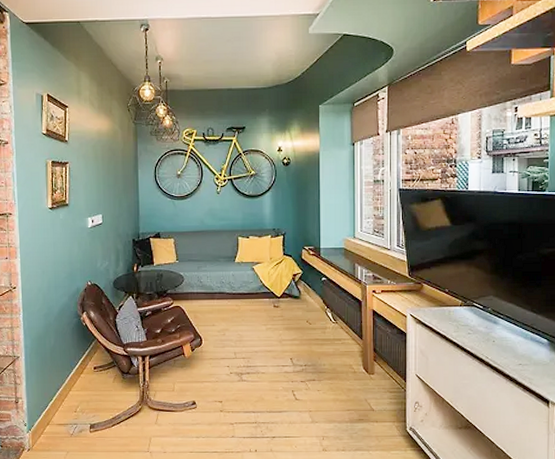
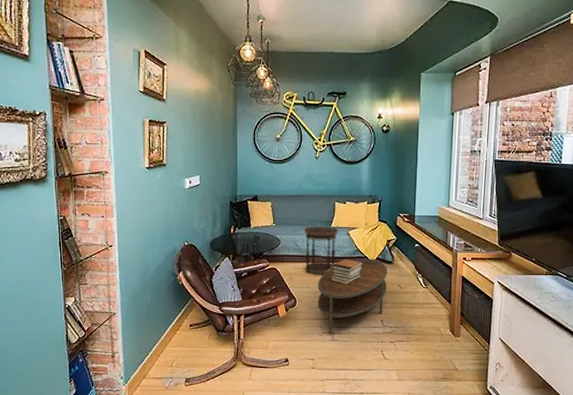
side table: none [207,261,243,312] -> present [303,225,339,275]
coffee table: none [223,294,295,374] -> present [317,259,387,334]
book stack: none [237,293,270,322] -> present [331,257,364,285]

